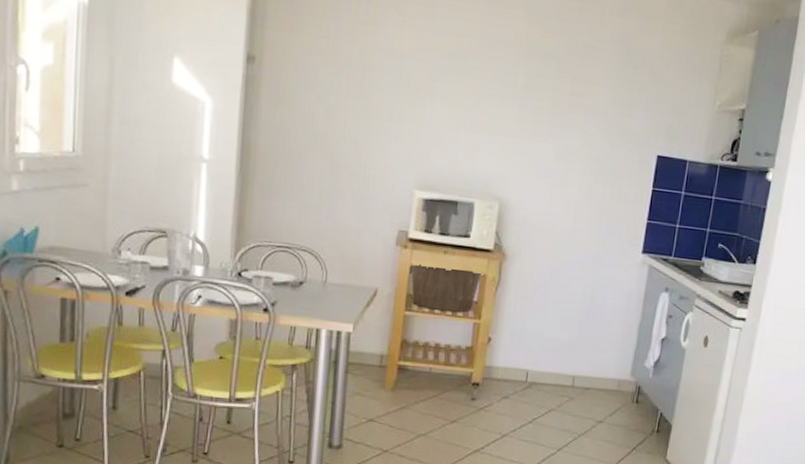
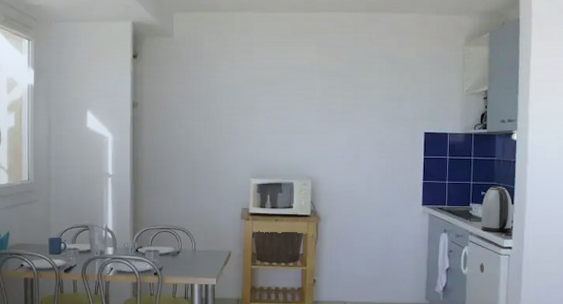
mug: none [101,241,131,270] -> present [48,237,67,256]
kettle: none [711,237,755,300] -> present [480,186,512,232]

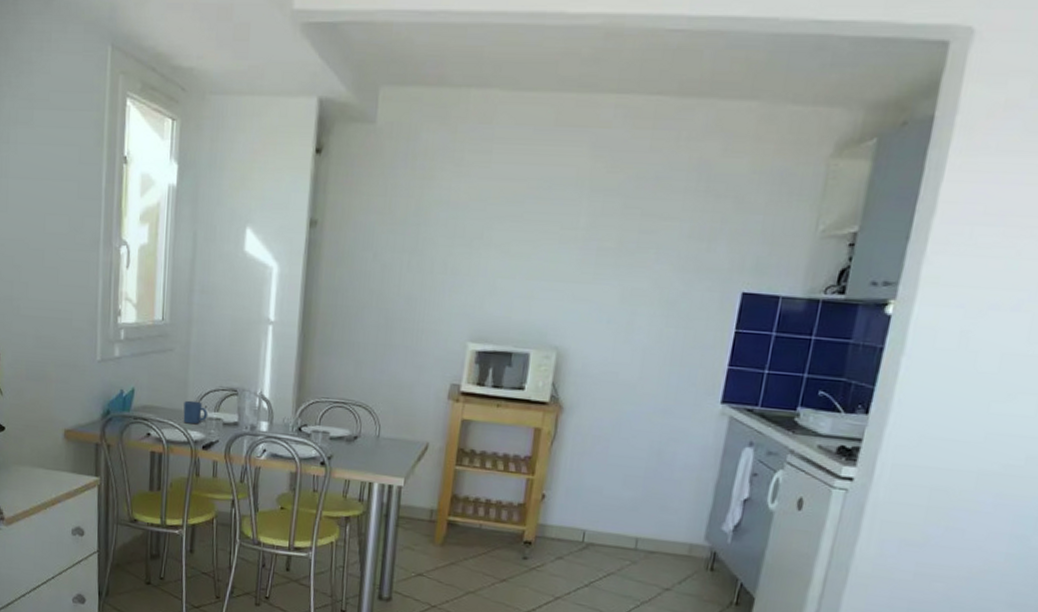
basket: present [252,230,304,262] -> none [462,416,536,468]
kettle: present [480,186,512,232] -> none [808,383,867,456]

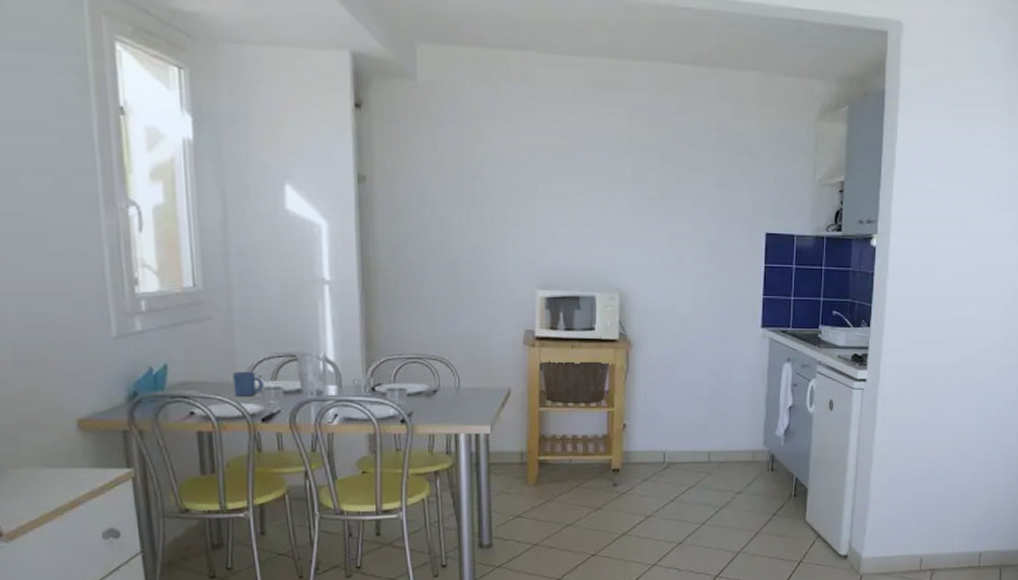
basket: none [462,416,536,468] -> present [540,360,610,403]

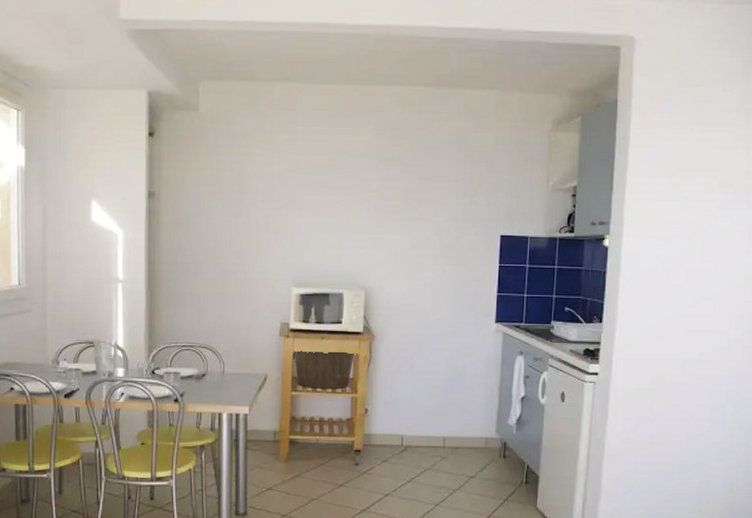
mug: present [233,371,263,398] -> none [44,355,67,377]

